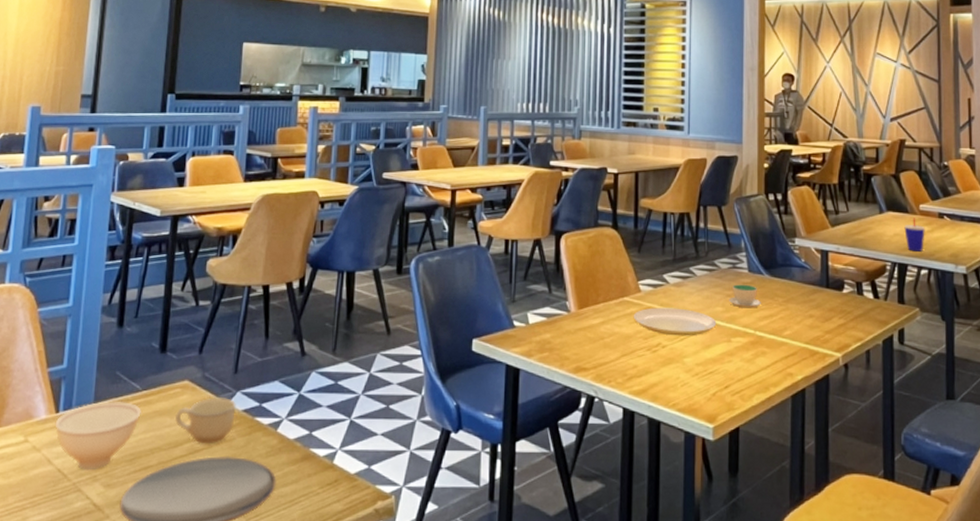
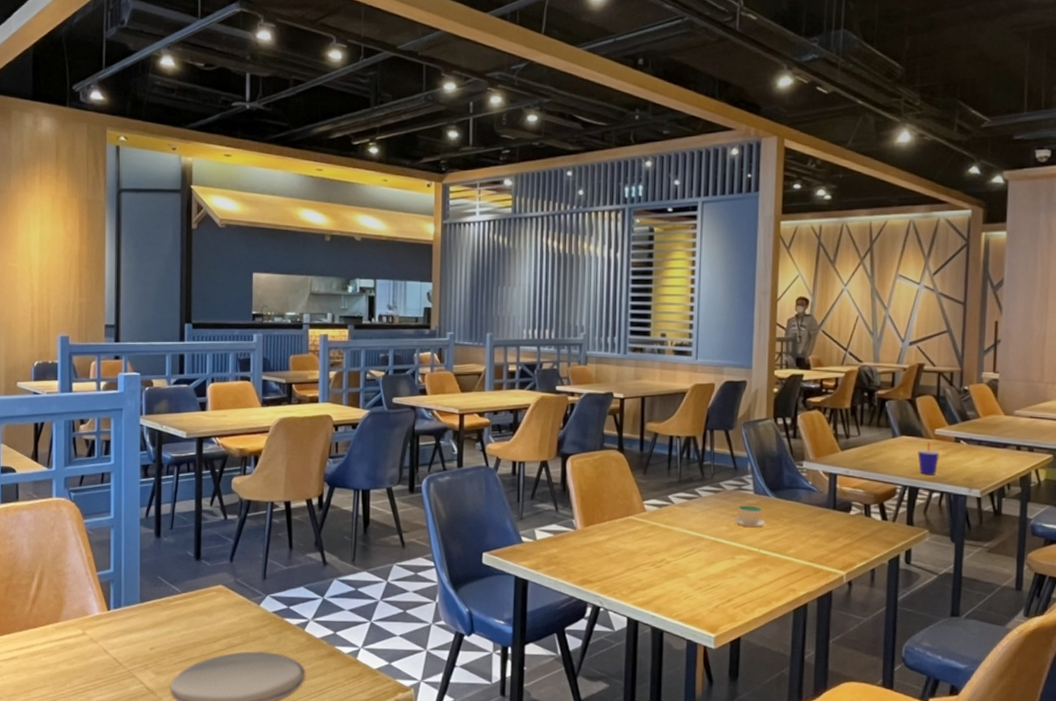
bowl: present [55,401,141,469] -> none [108,602,182,659]
cup: present [175,397,236,444] -> none [213,600,266,640]
plate: present [633,307,717,336] -> none [638,526,721,553]

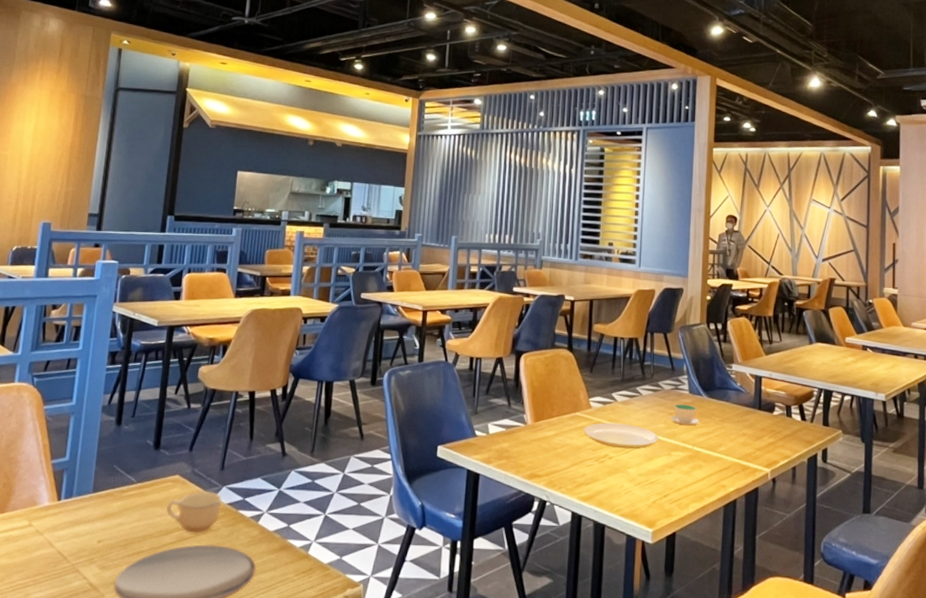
cup: none [213,600,266,640] -> present [166,491,222,533]
plate: none [638,526,721,553] -> present [583,422,659,449]
beverage cup: present [917,442,940,475] -> none [831,349,850,380]

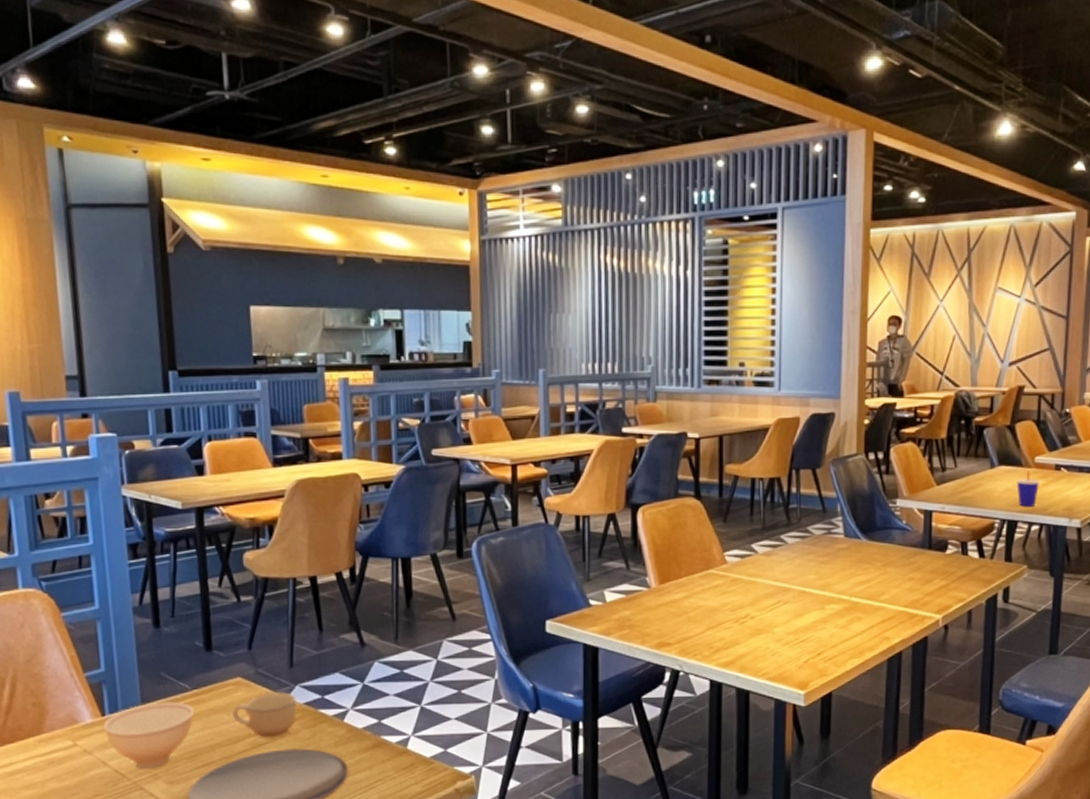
bowl: none [56,492,136,553] -> present [103,701,195,768]
plate: present [583,422,659,449] -> none [719,578,809,606]
cup: present [671,404,701,426] -> none [823,550,859,575]
beverage cup: none [831,349,850,380] -> present [1016,471,1039,507]

